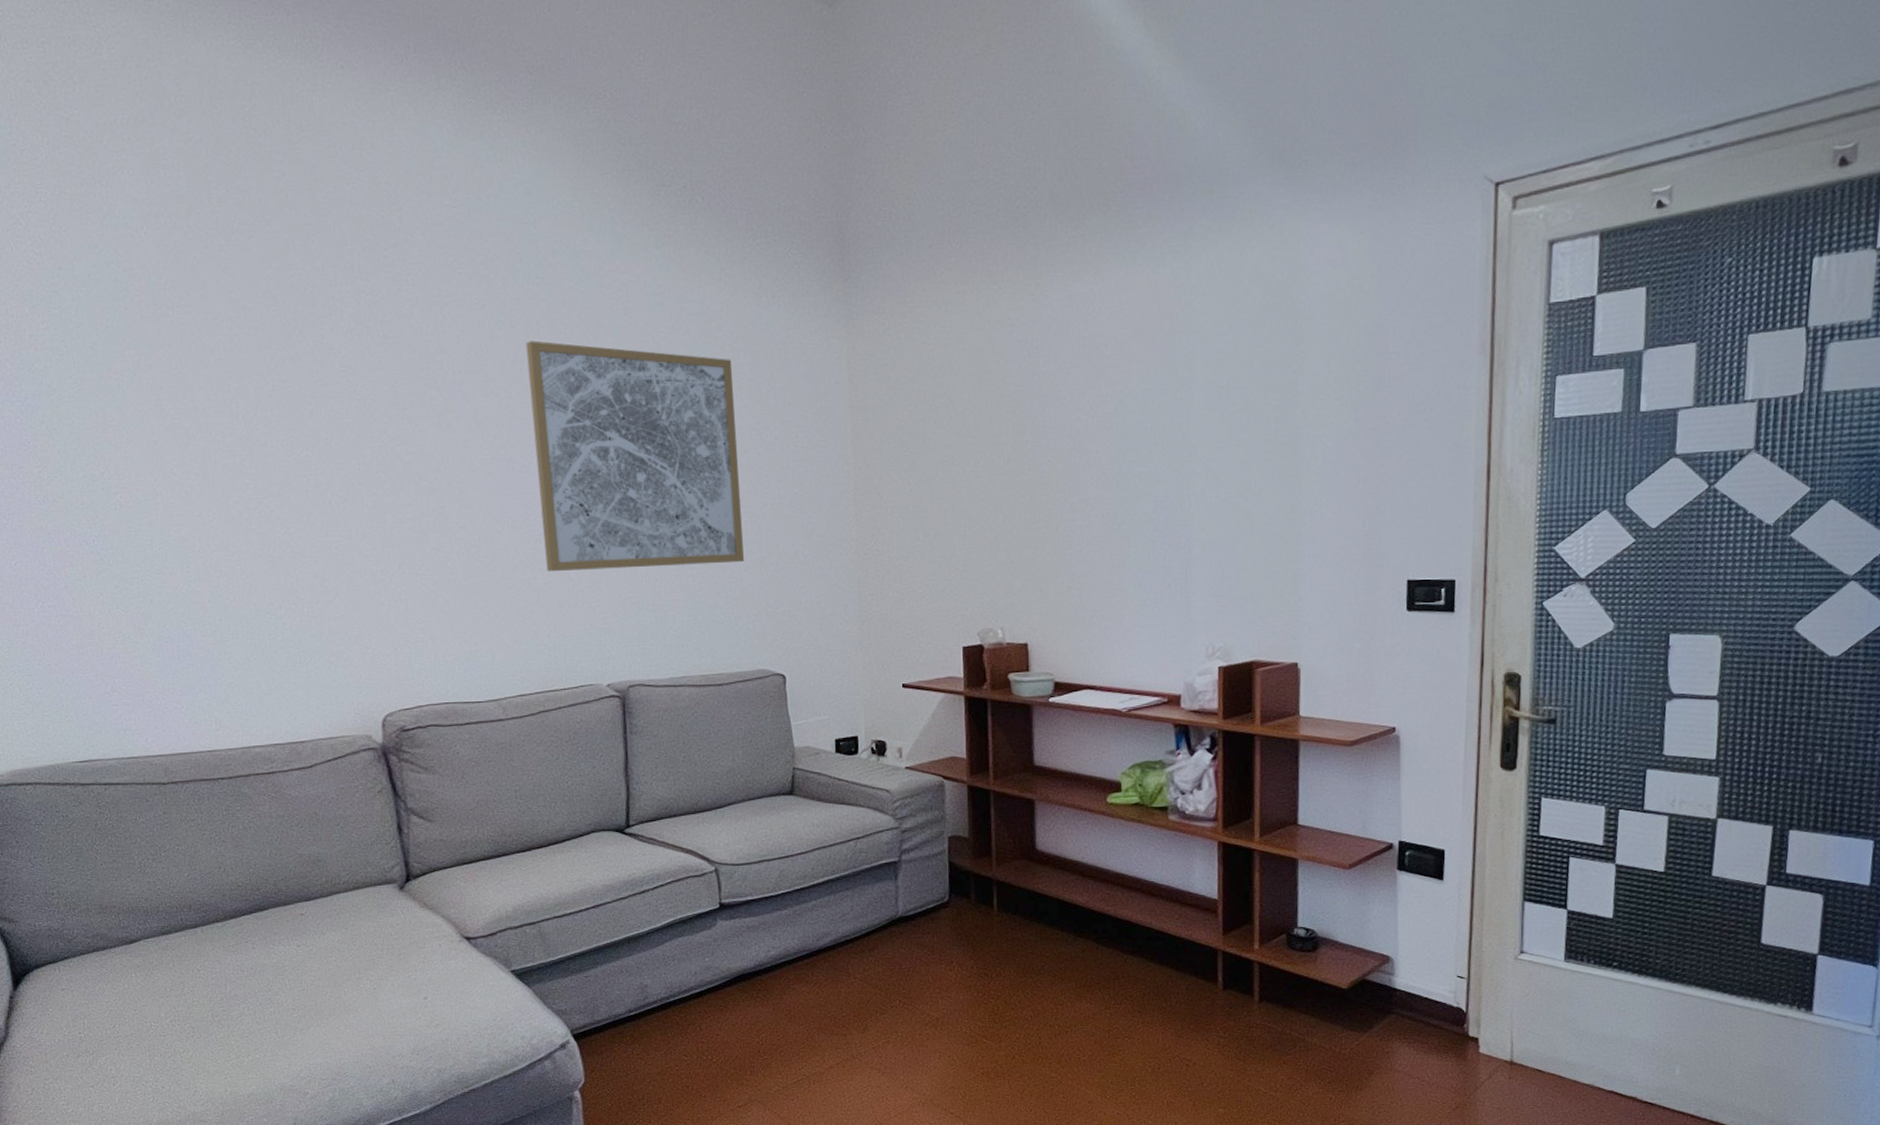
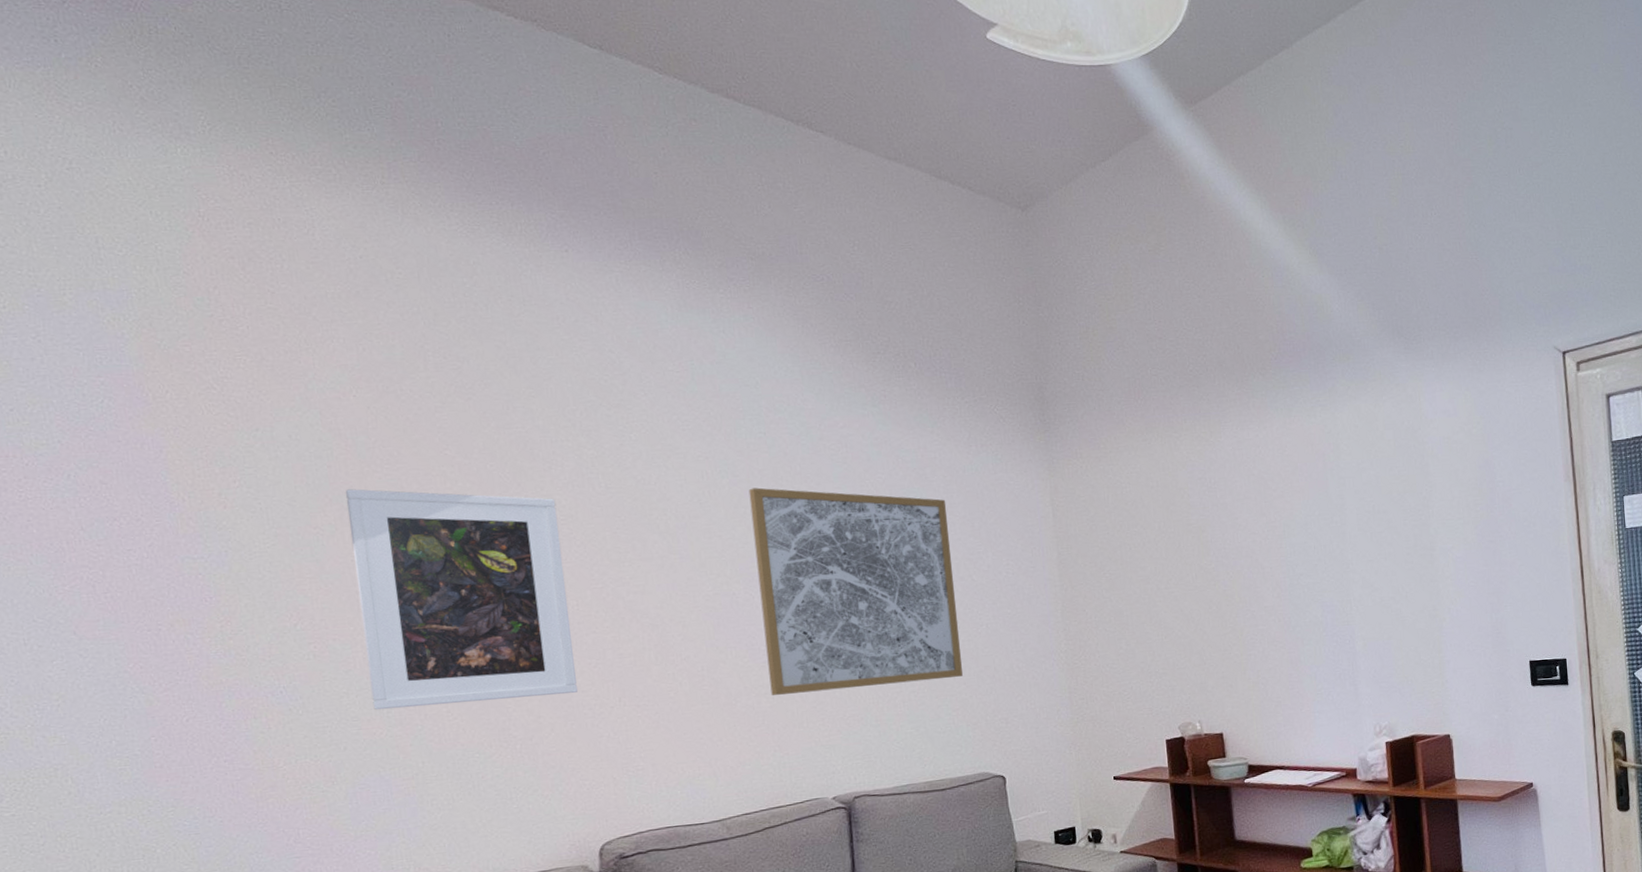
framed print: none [141,333,360,565] -> present [345,489,577,711]

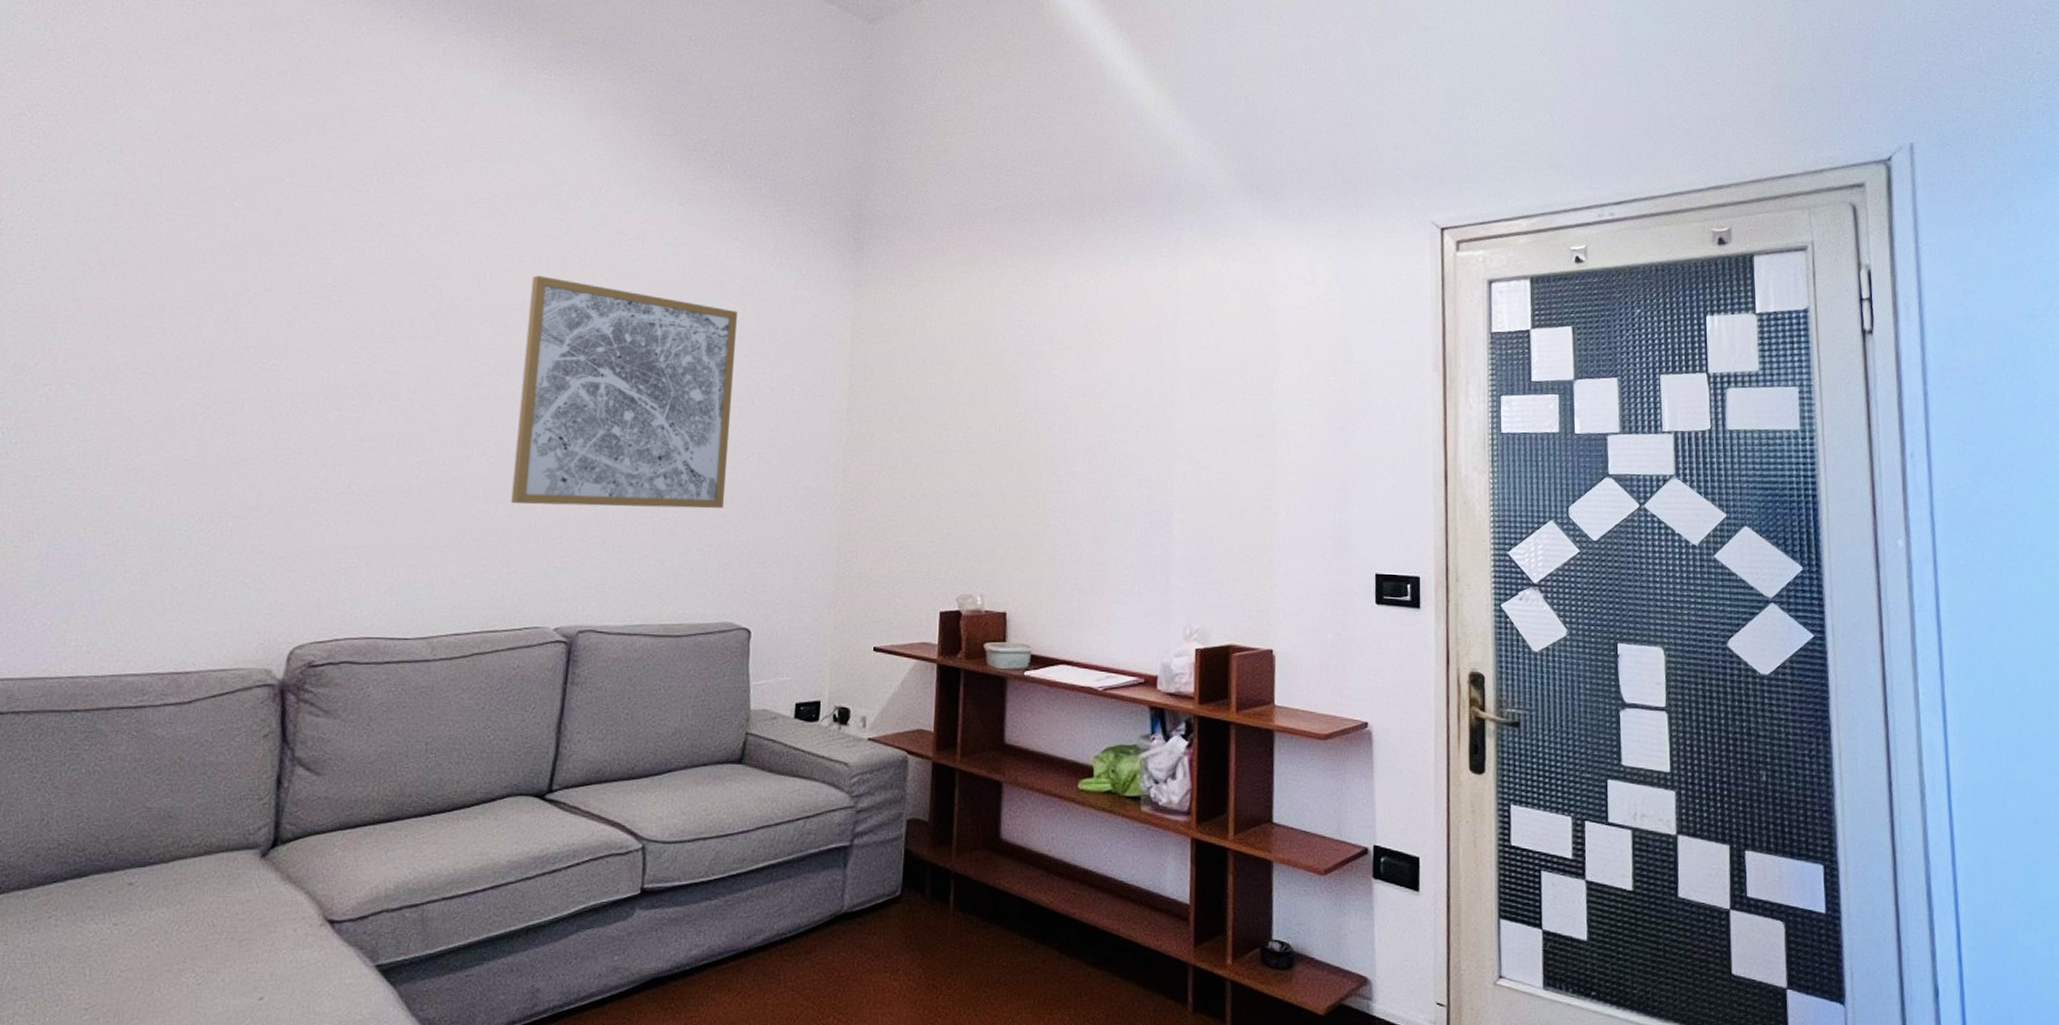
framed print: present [345,489,577,711] -> none [91,230,332,473]

